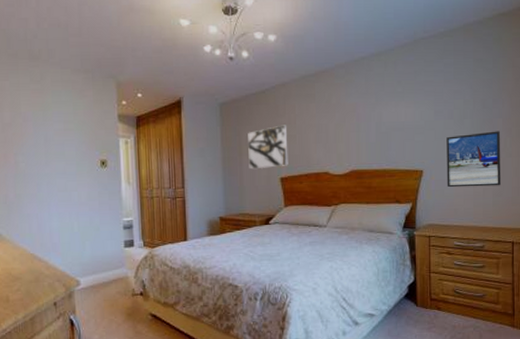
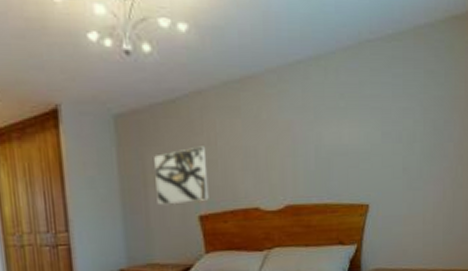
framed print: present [446,131,501,188] -> none [395,157,452,225]

